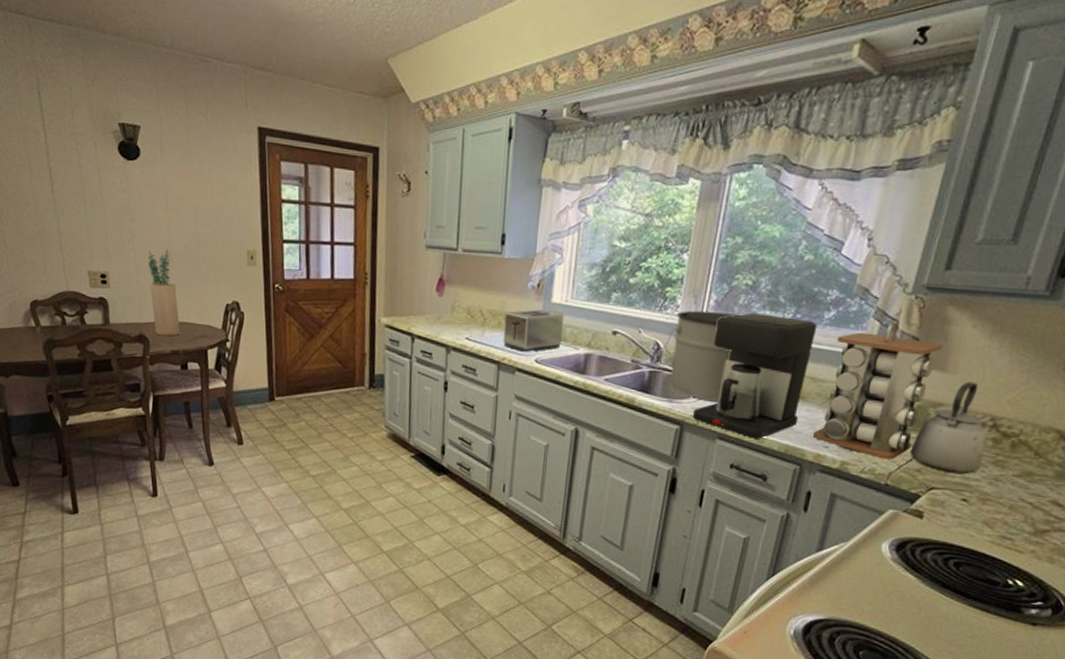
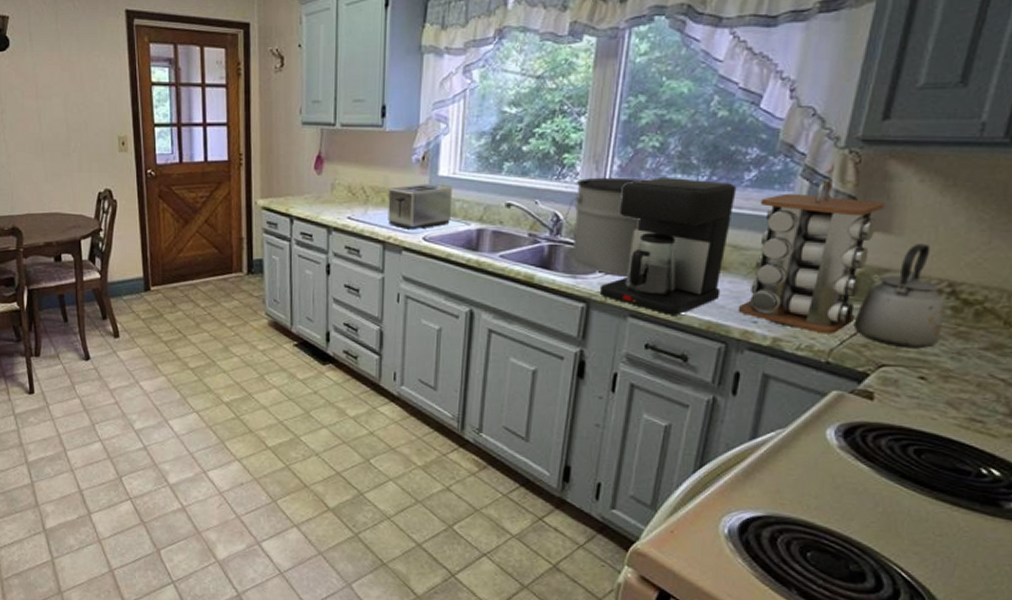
vase: present [148,249,180,337] -> none [19,139,52,228]

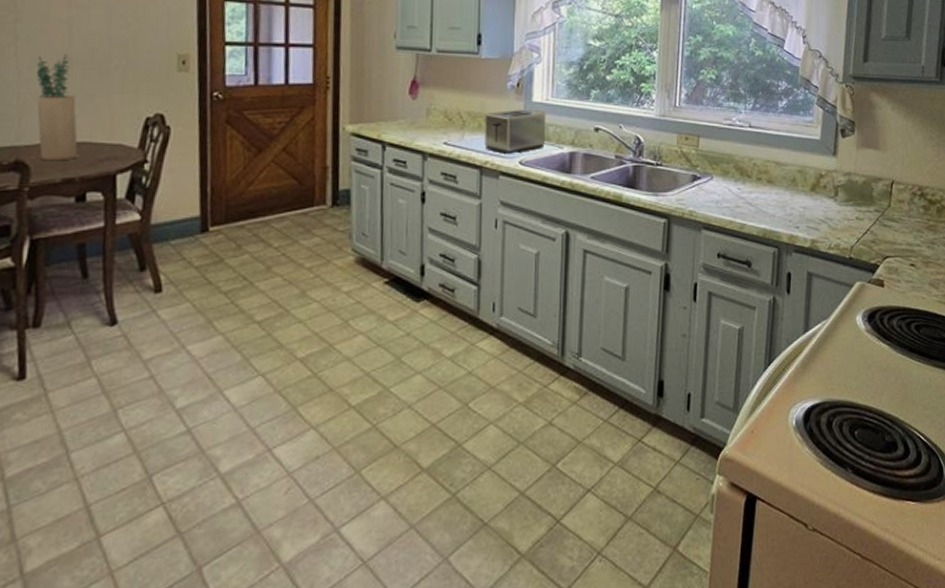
vase: none [19,139,52,228] -> present [36,54,78,161]
bucket: present [564,177,649,276] -> none [645,104,710,192]
coffee maker: present [599,178,737,316] -> none [677,105,774,225]
spice rack: present [738,178,884,334] -> none [784,106,872,234]
kettle: present [853,243,944,349] -> none [864,157,920,242]

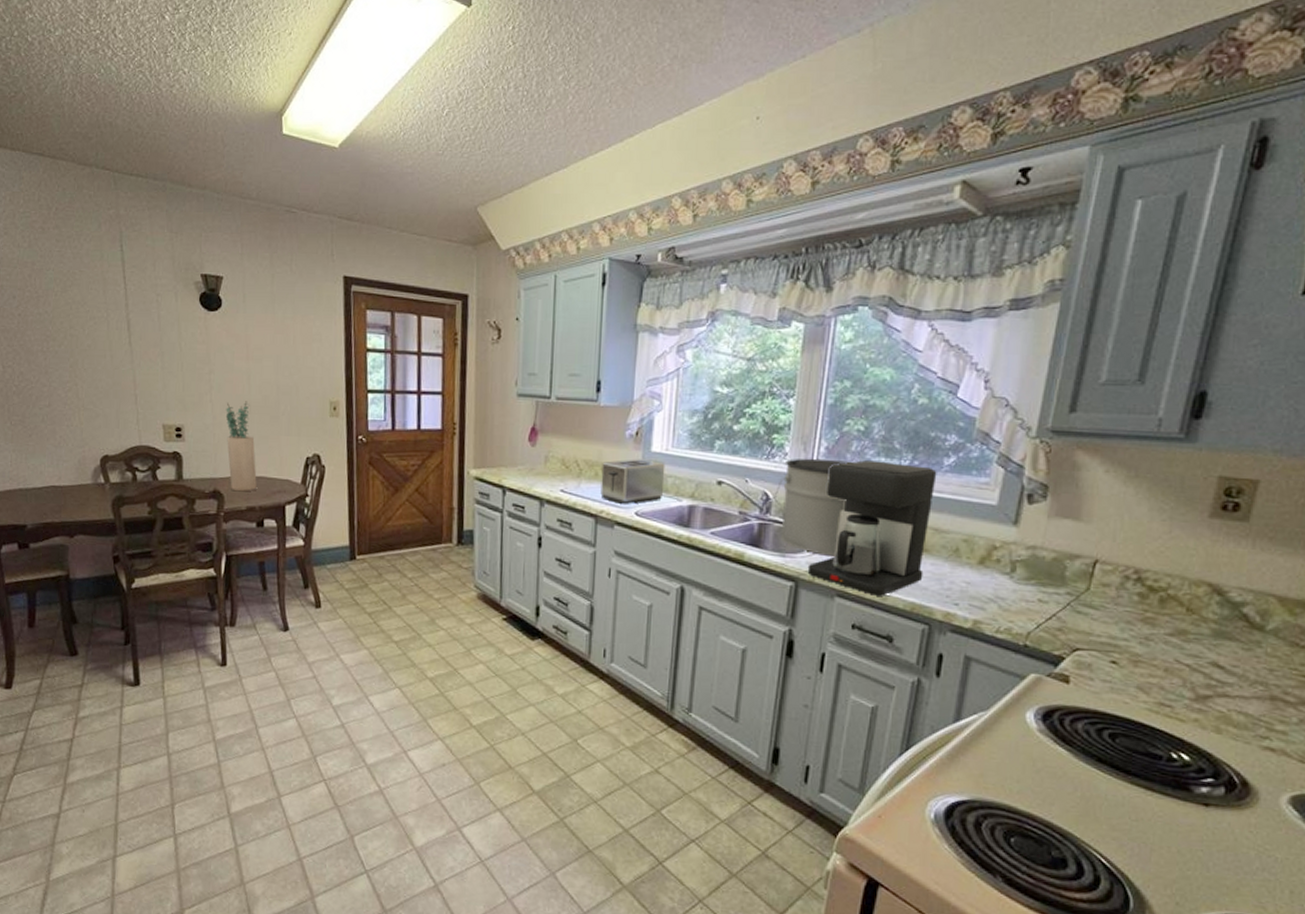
bucket: none [645,104,710,192] -> present [773,458,855,556]
coffee maker: none [677,105,774,225] -> present [807,460,937,596]

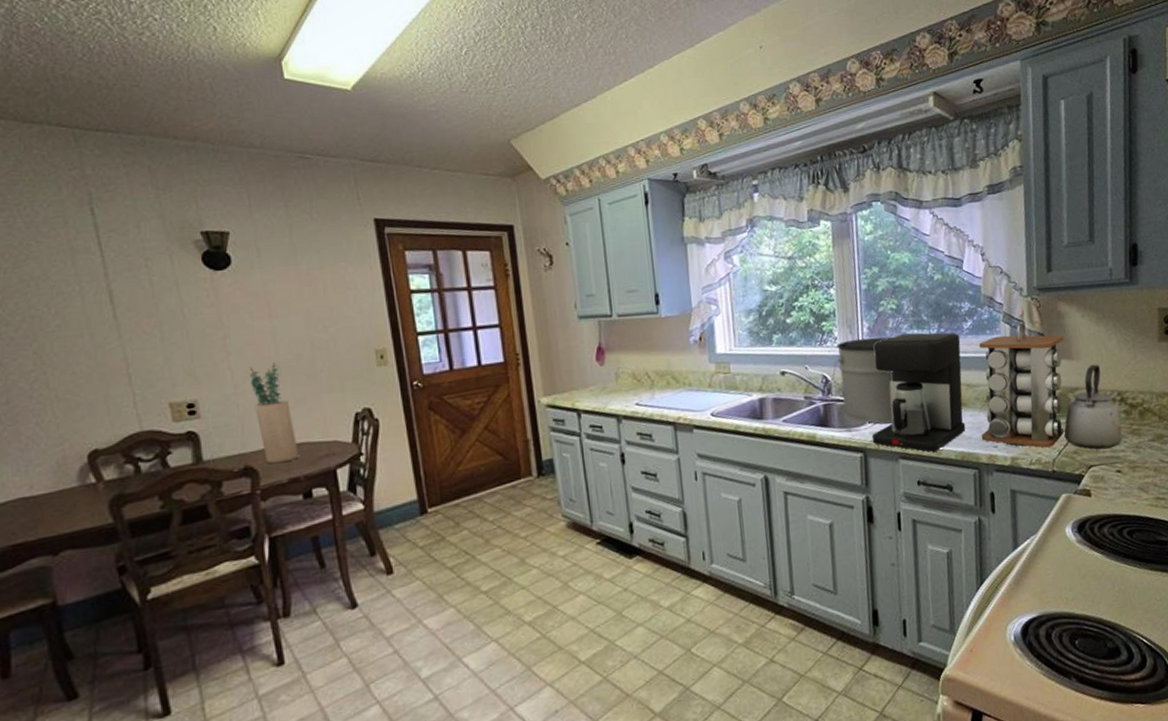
toaster: present [600,459,665,505] -> none [672,362,734,409]
spice rack: none [940,466,1074,618] -> present [979,321,1064,448]
kettle: none [1048,531,1132,634] -> present [1064,364,1123,450]

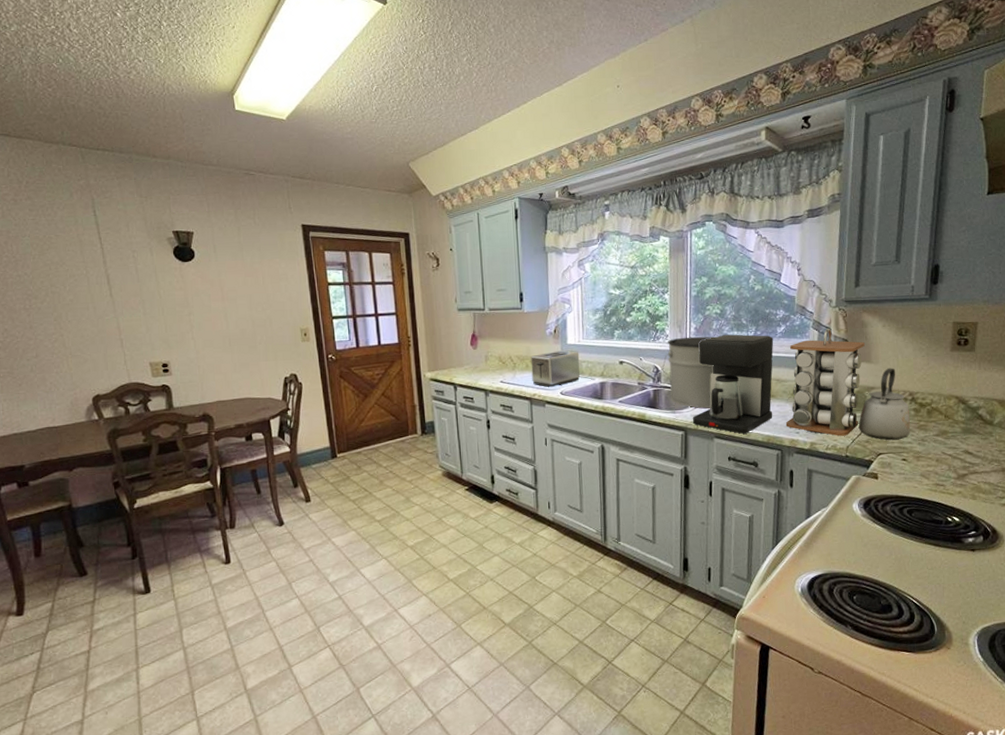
vase: present [249,362,298,465] -> none [207,335,242,413]
toaster: none [672,362,734,409] -> present [531,350,581,388]

